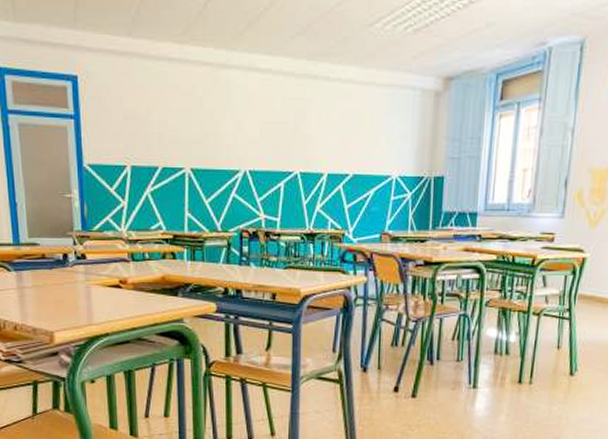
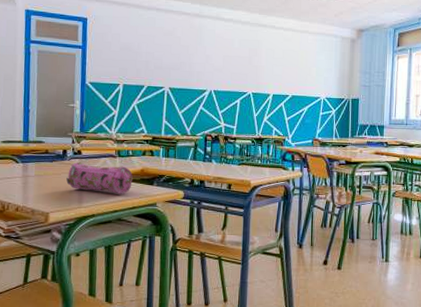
pencil case: none [71,269,152,308] -> present [66,162,133,194]

